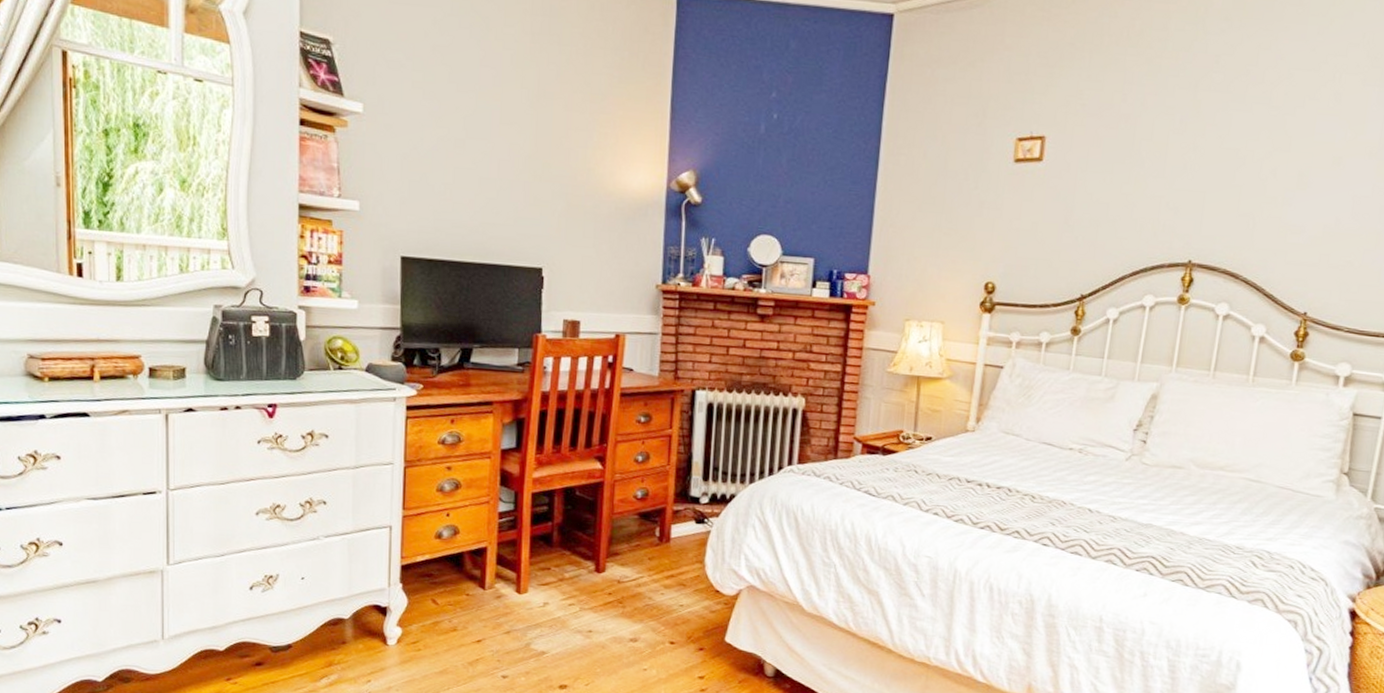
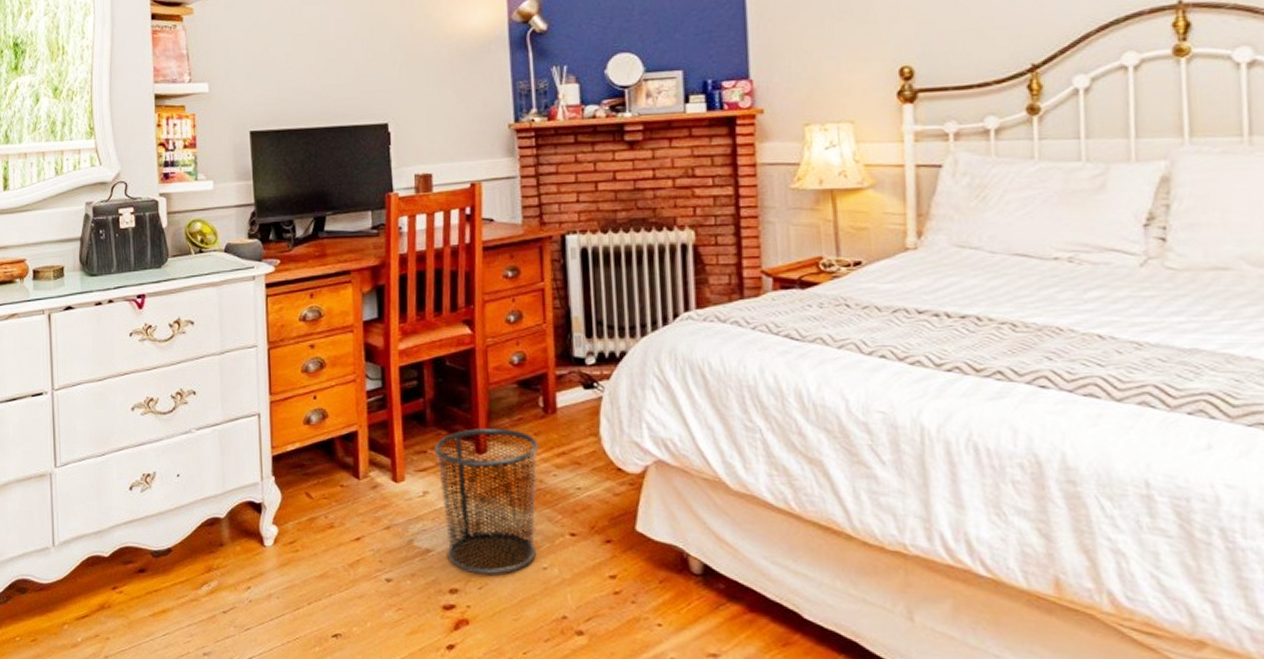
waste bin: none [557,551,652,674] -> present [434,427,539,575]

